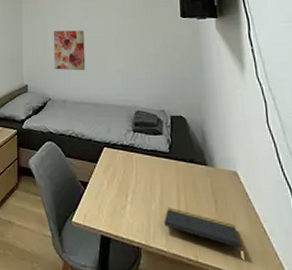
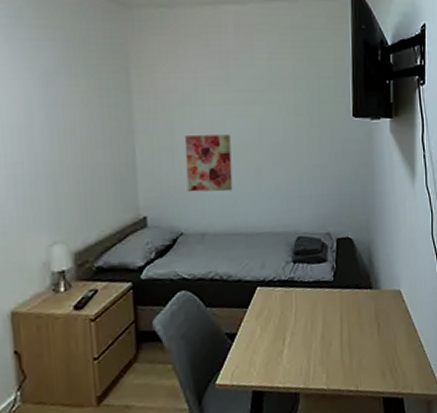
notepad: present [164,207,242,251] -> none [325,341,400,369]

